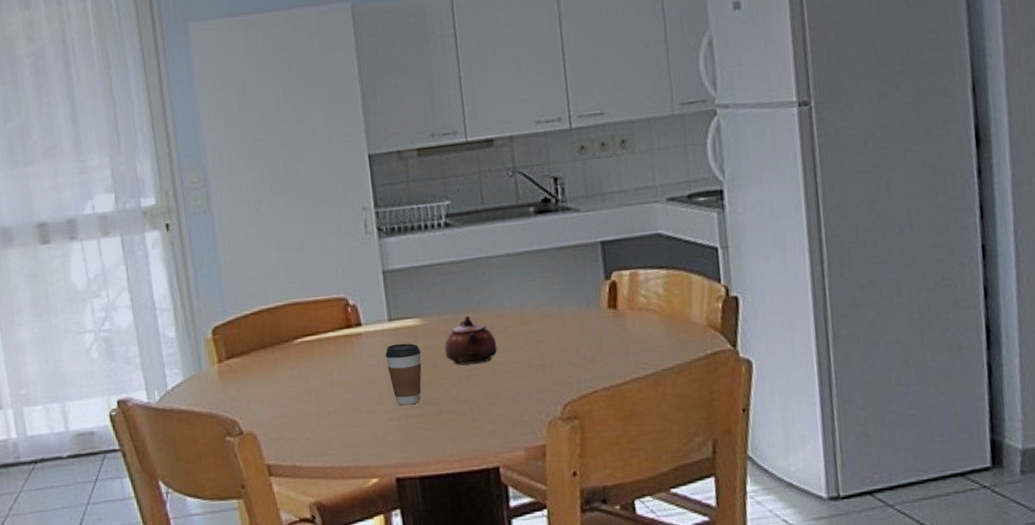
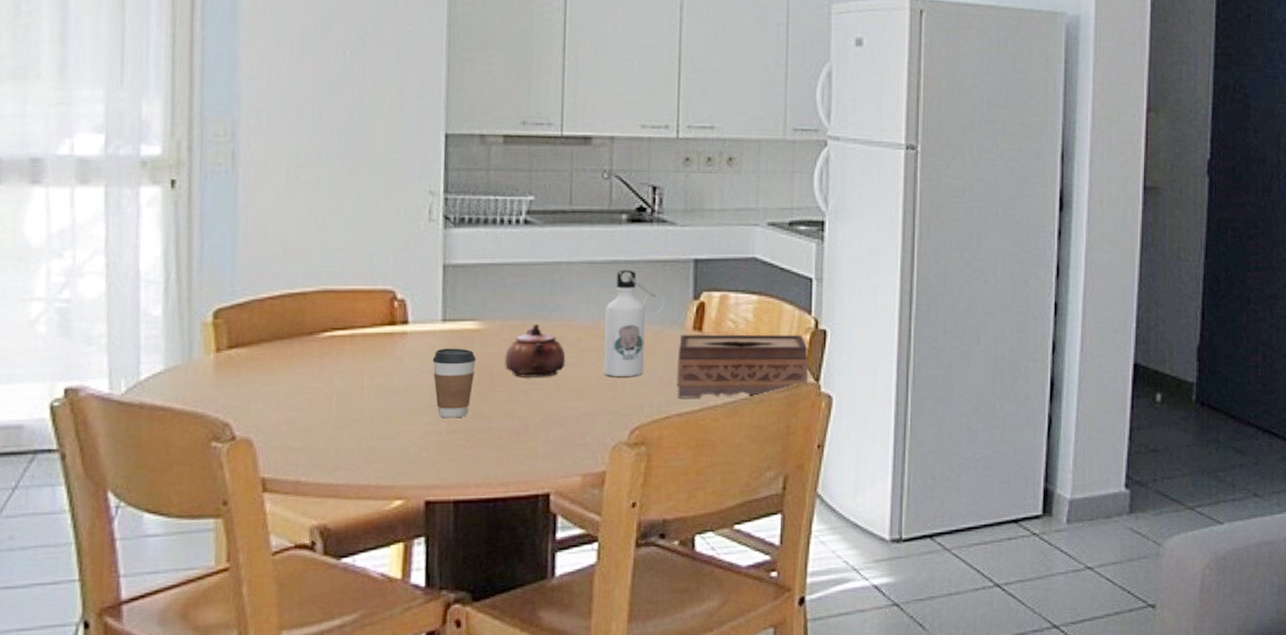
water bottle: none [526,258,579,358] -> present [604,270,665,376]
tissue box: none [597,304,725,374] -> present [677,334,809,398]

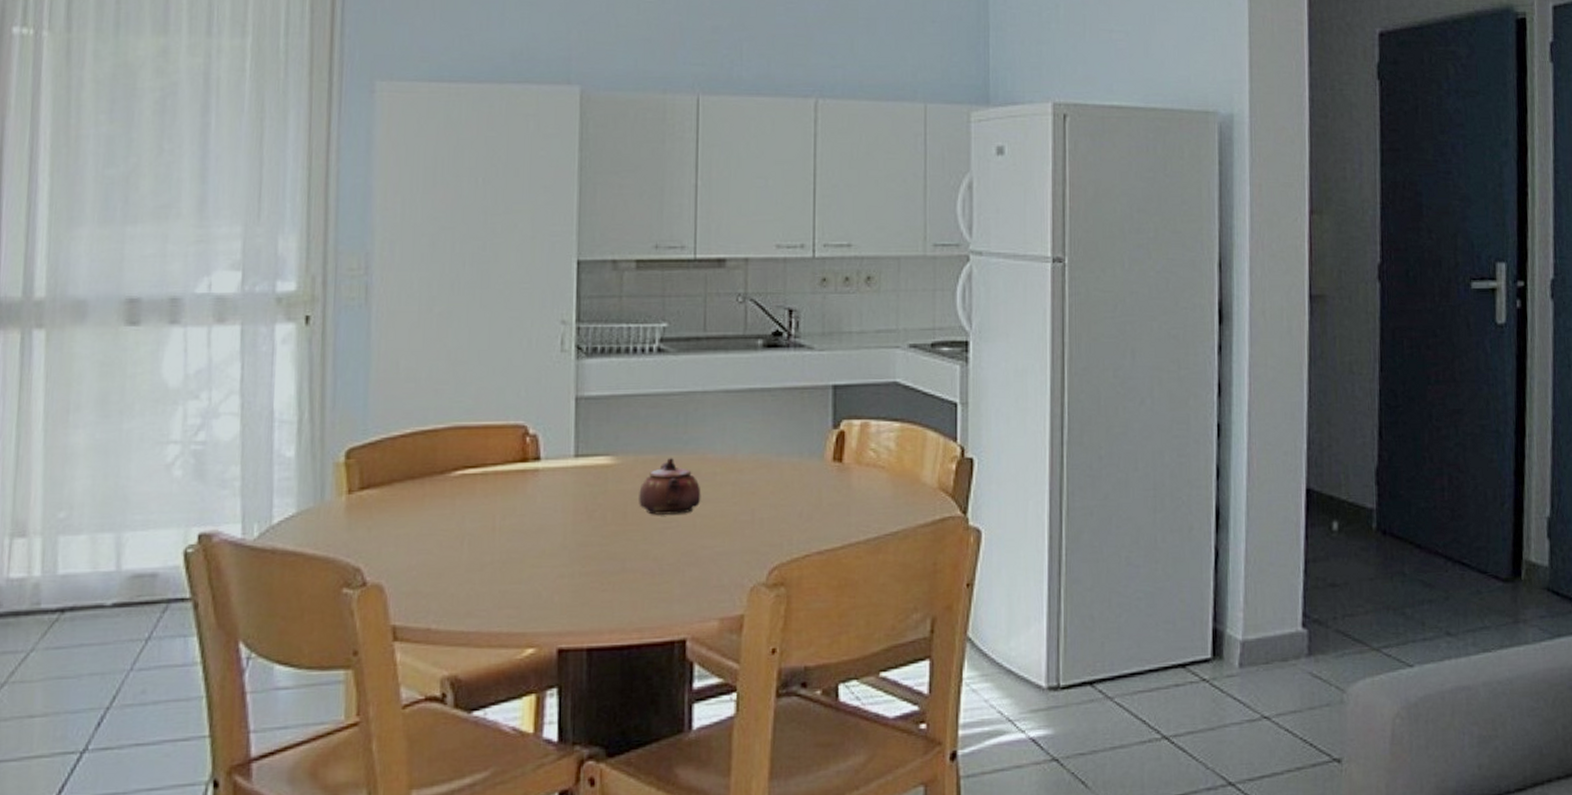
coffee cup: present [432,348,476,418] -> none [564,485,610,560]
water bottle: present [604,270,665,376] -> none [741,398,803,512]
tissue box: present [677,334,809,398] -> none [817,464,955,535]

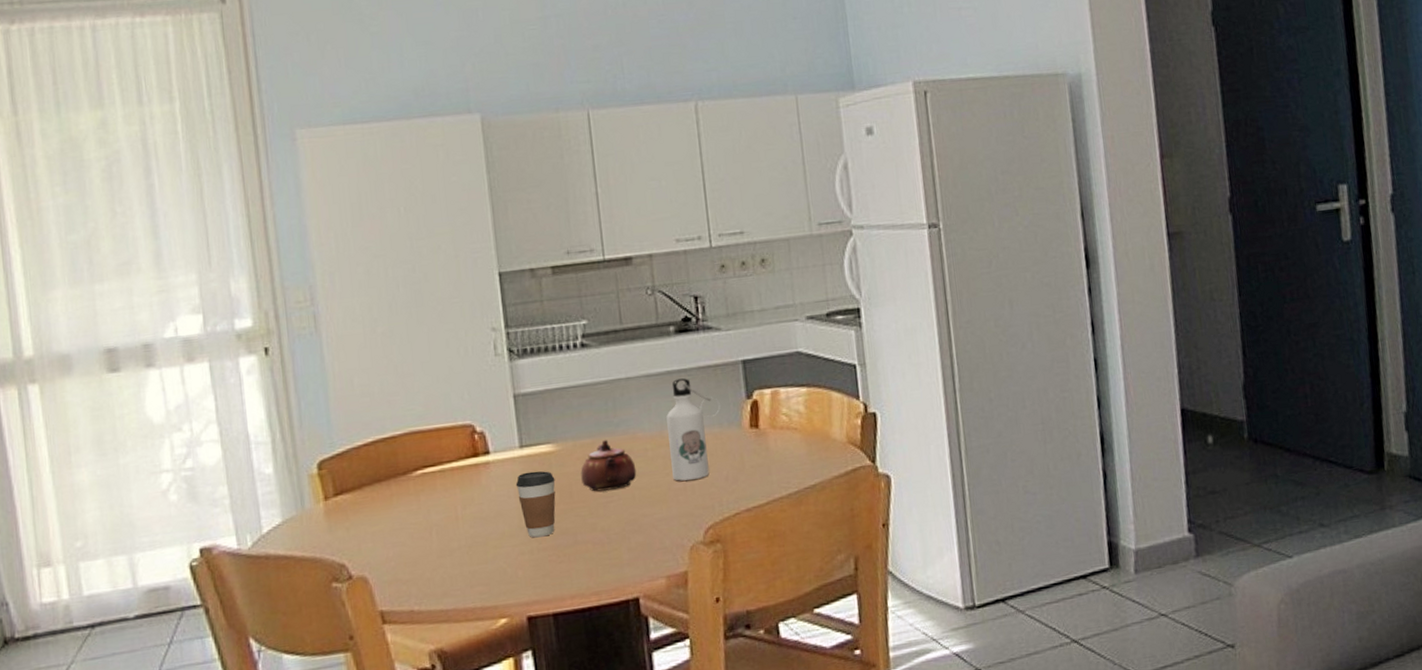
coffee cup: none [564,485,610,560] -> present [515,471,556,538]
water bottle: none [741,398,803,512] -> present [666,378,721,481]

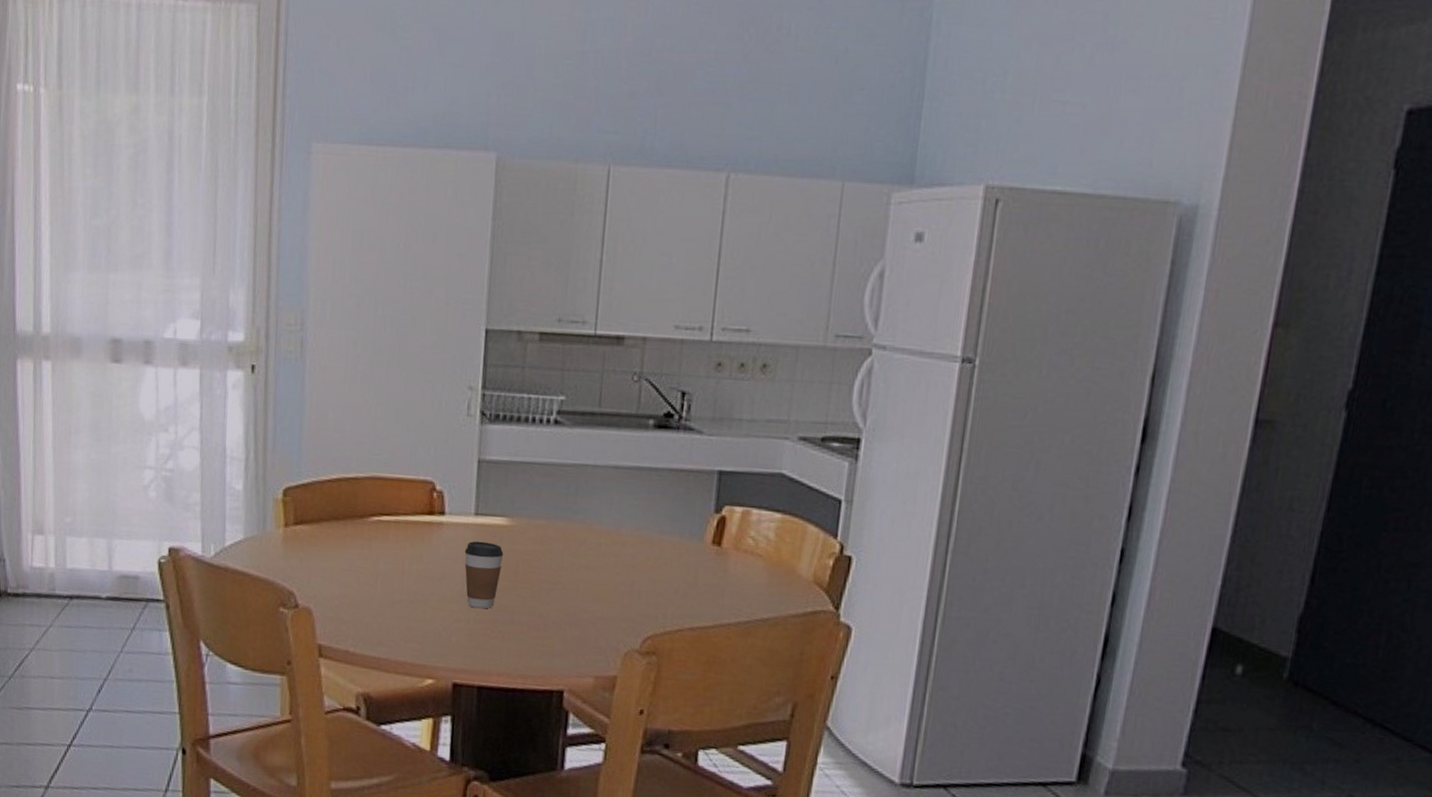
teapot: present [581,439,637,492] -> none [529,524,586,578]
water bottle: present [666,378,721,481] -> none [621,477,686,586]

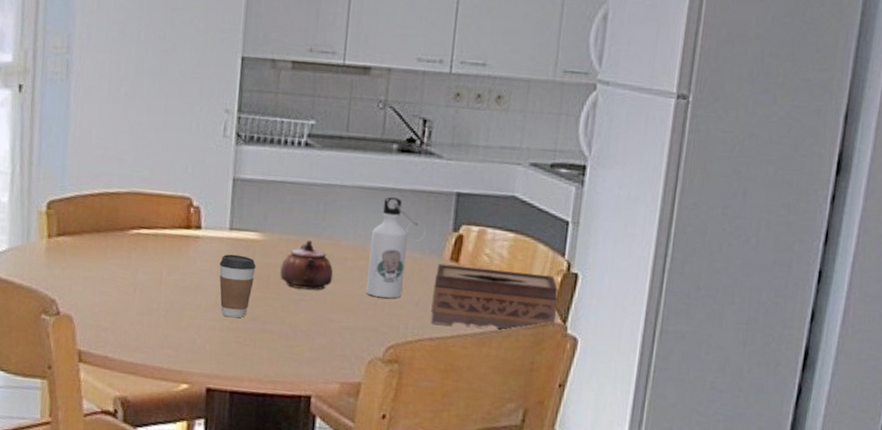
teapot: none [529,524,586,578] -> present [280,239,334,290]
water bottle: none [621,477,686,586] -> present [366,197,426,298]
tissue box: none [692,547,830,619] -> present [431,263,558,331]

